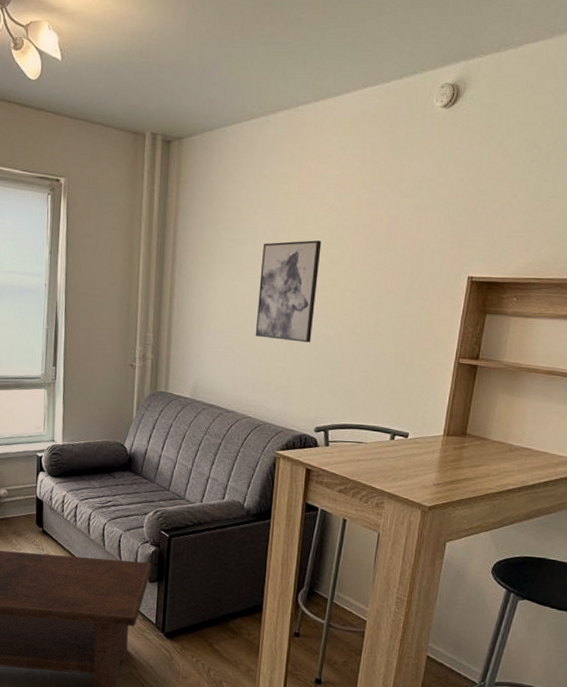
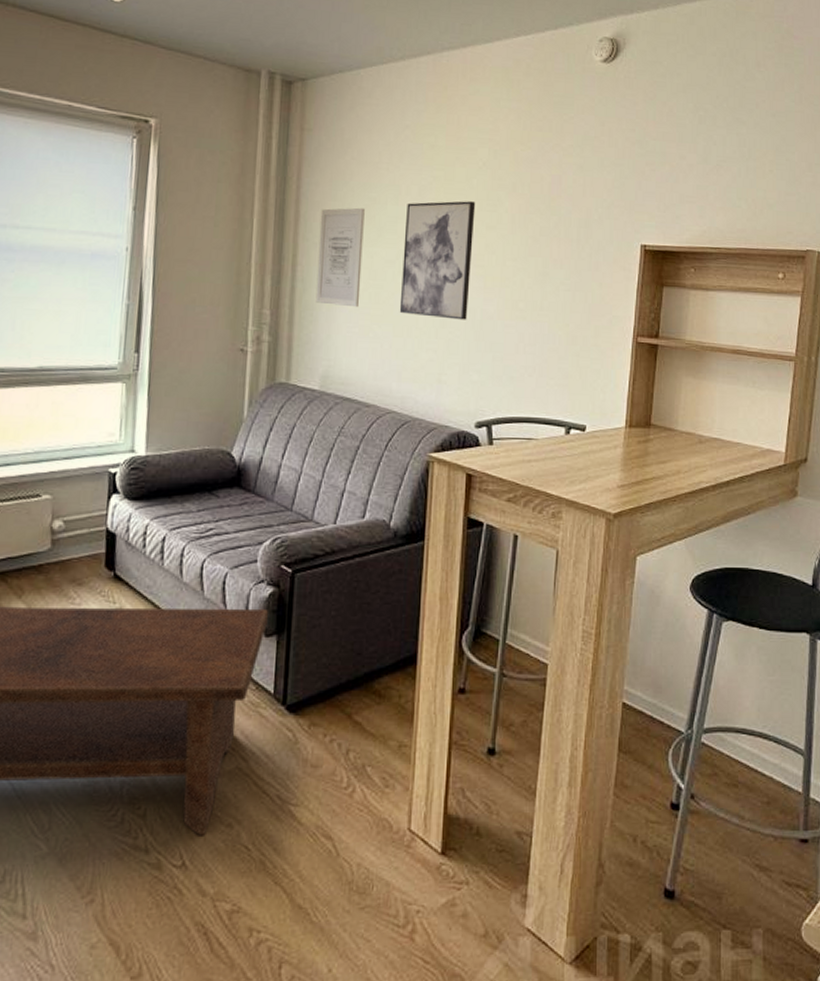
wall art: none [188,248,229,332] -> present [315,207,365,308]

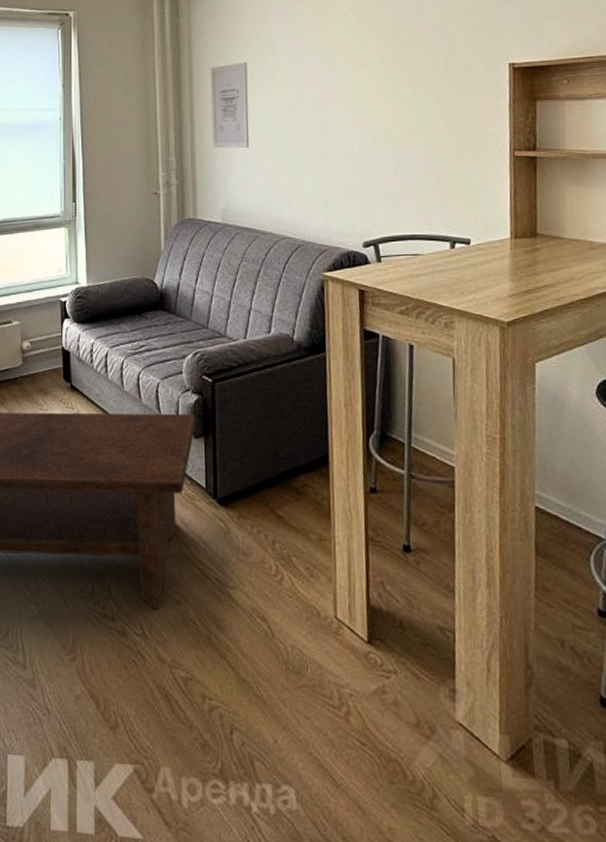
wall art: present [399,201,476,320] -> none [283,44,347,151]

